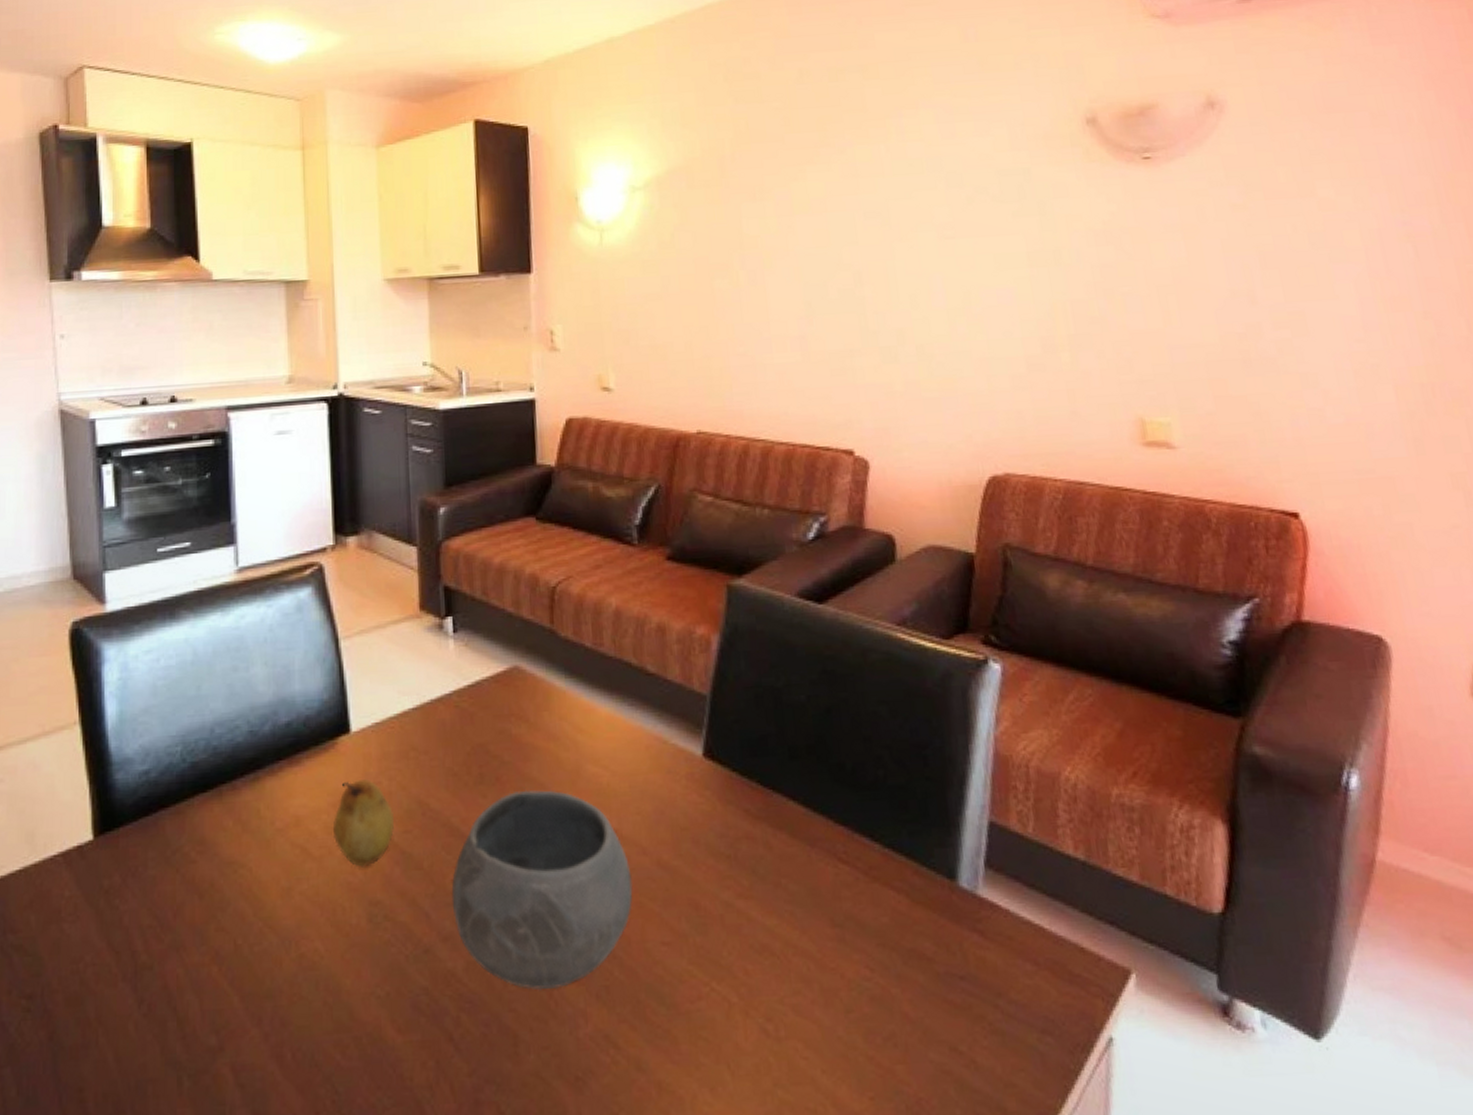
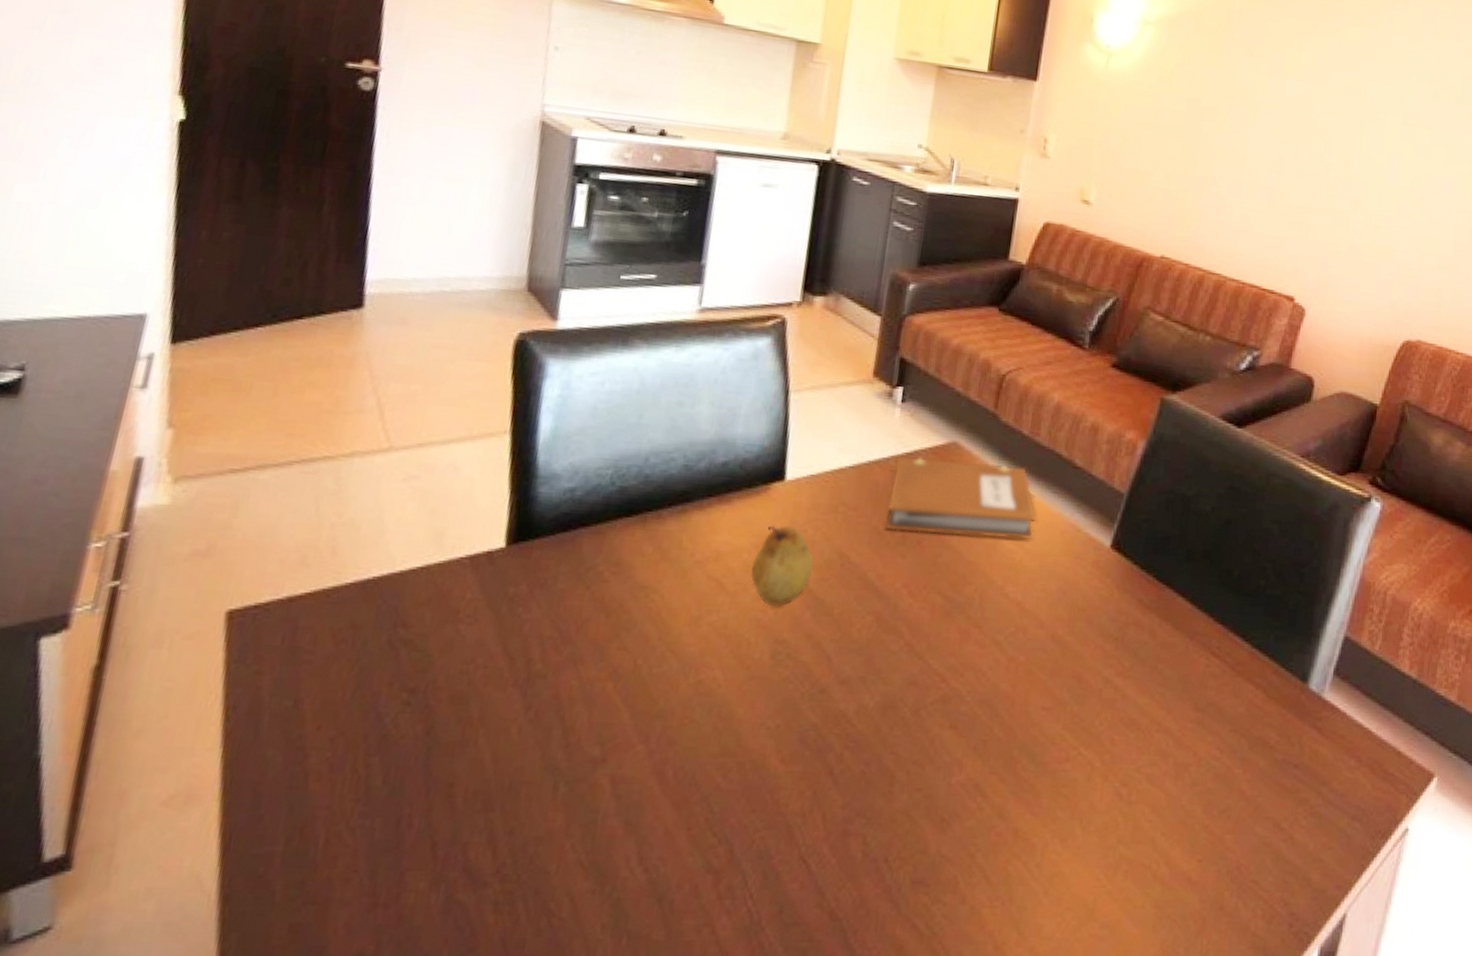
bowl: present [451,789,633,991] -> none [854,556,1026,739]
notebook: none [459,683,617,770] -> present [886,457,1036,539]

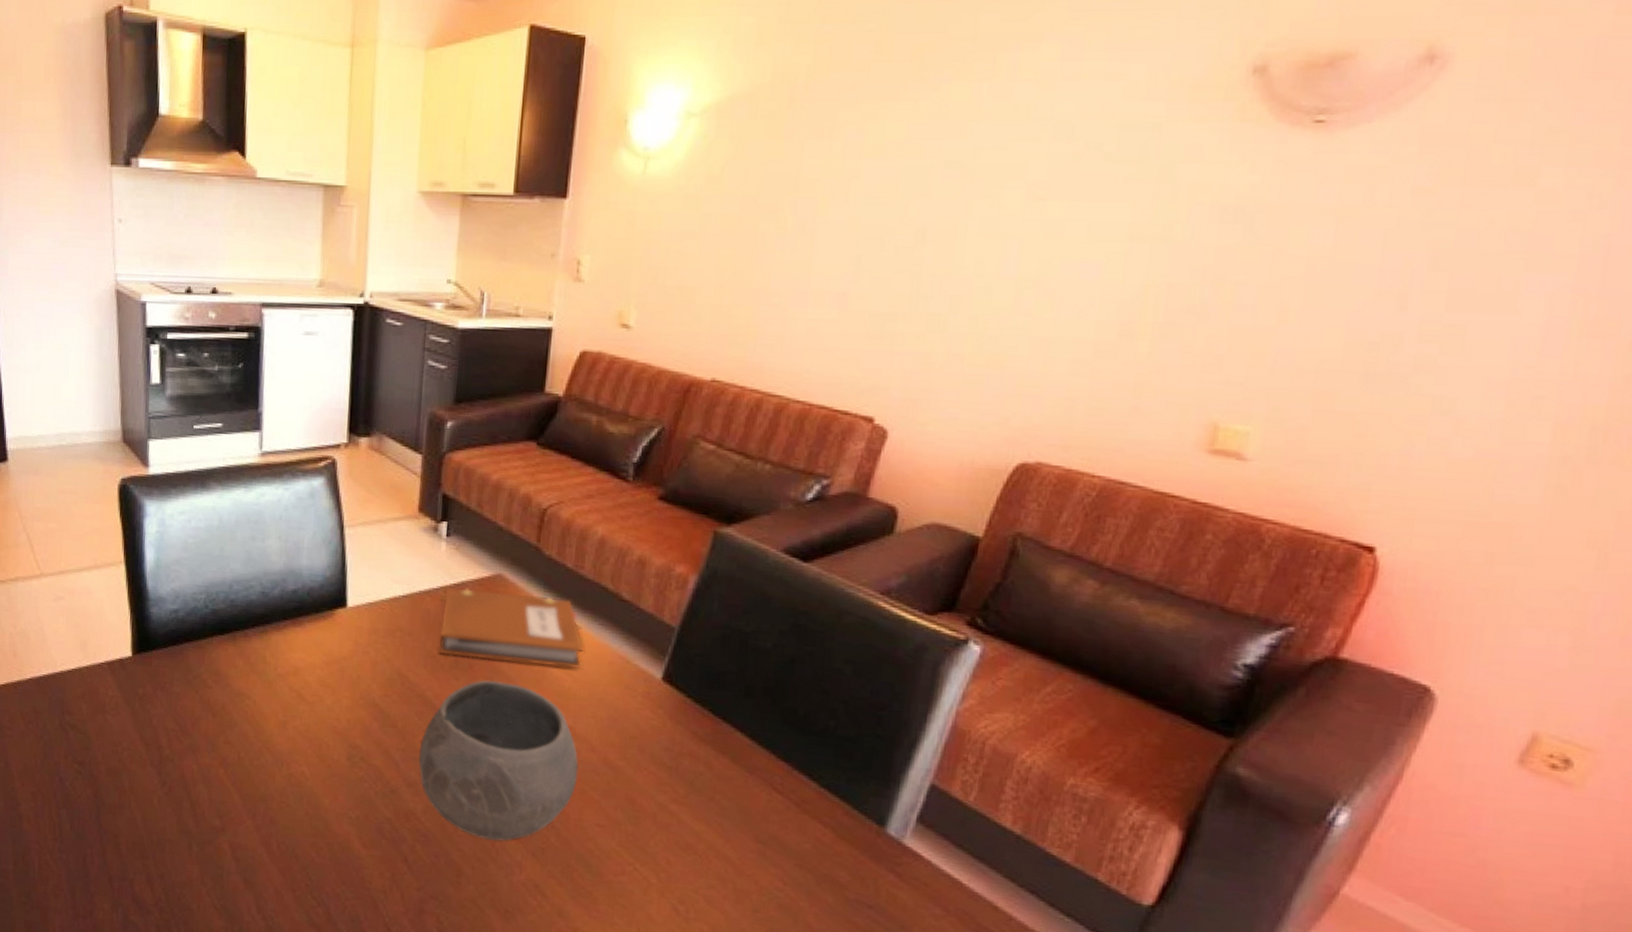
fruit: present [751,525,814,607] -> none [324,647,377,718]
bowl: none [854,556,1026,739] -> present [418,679,579,842]

